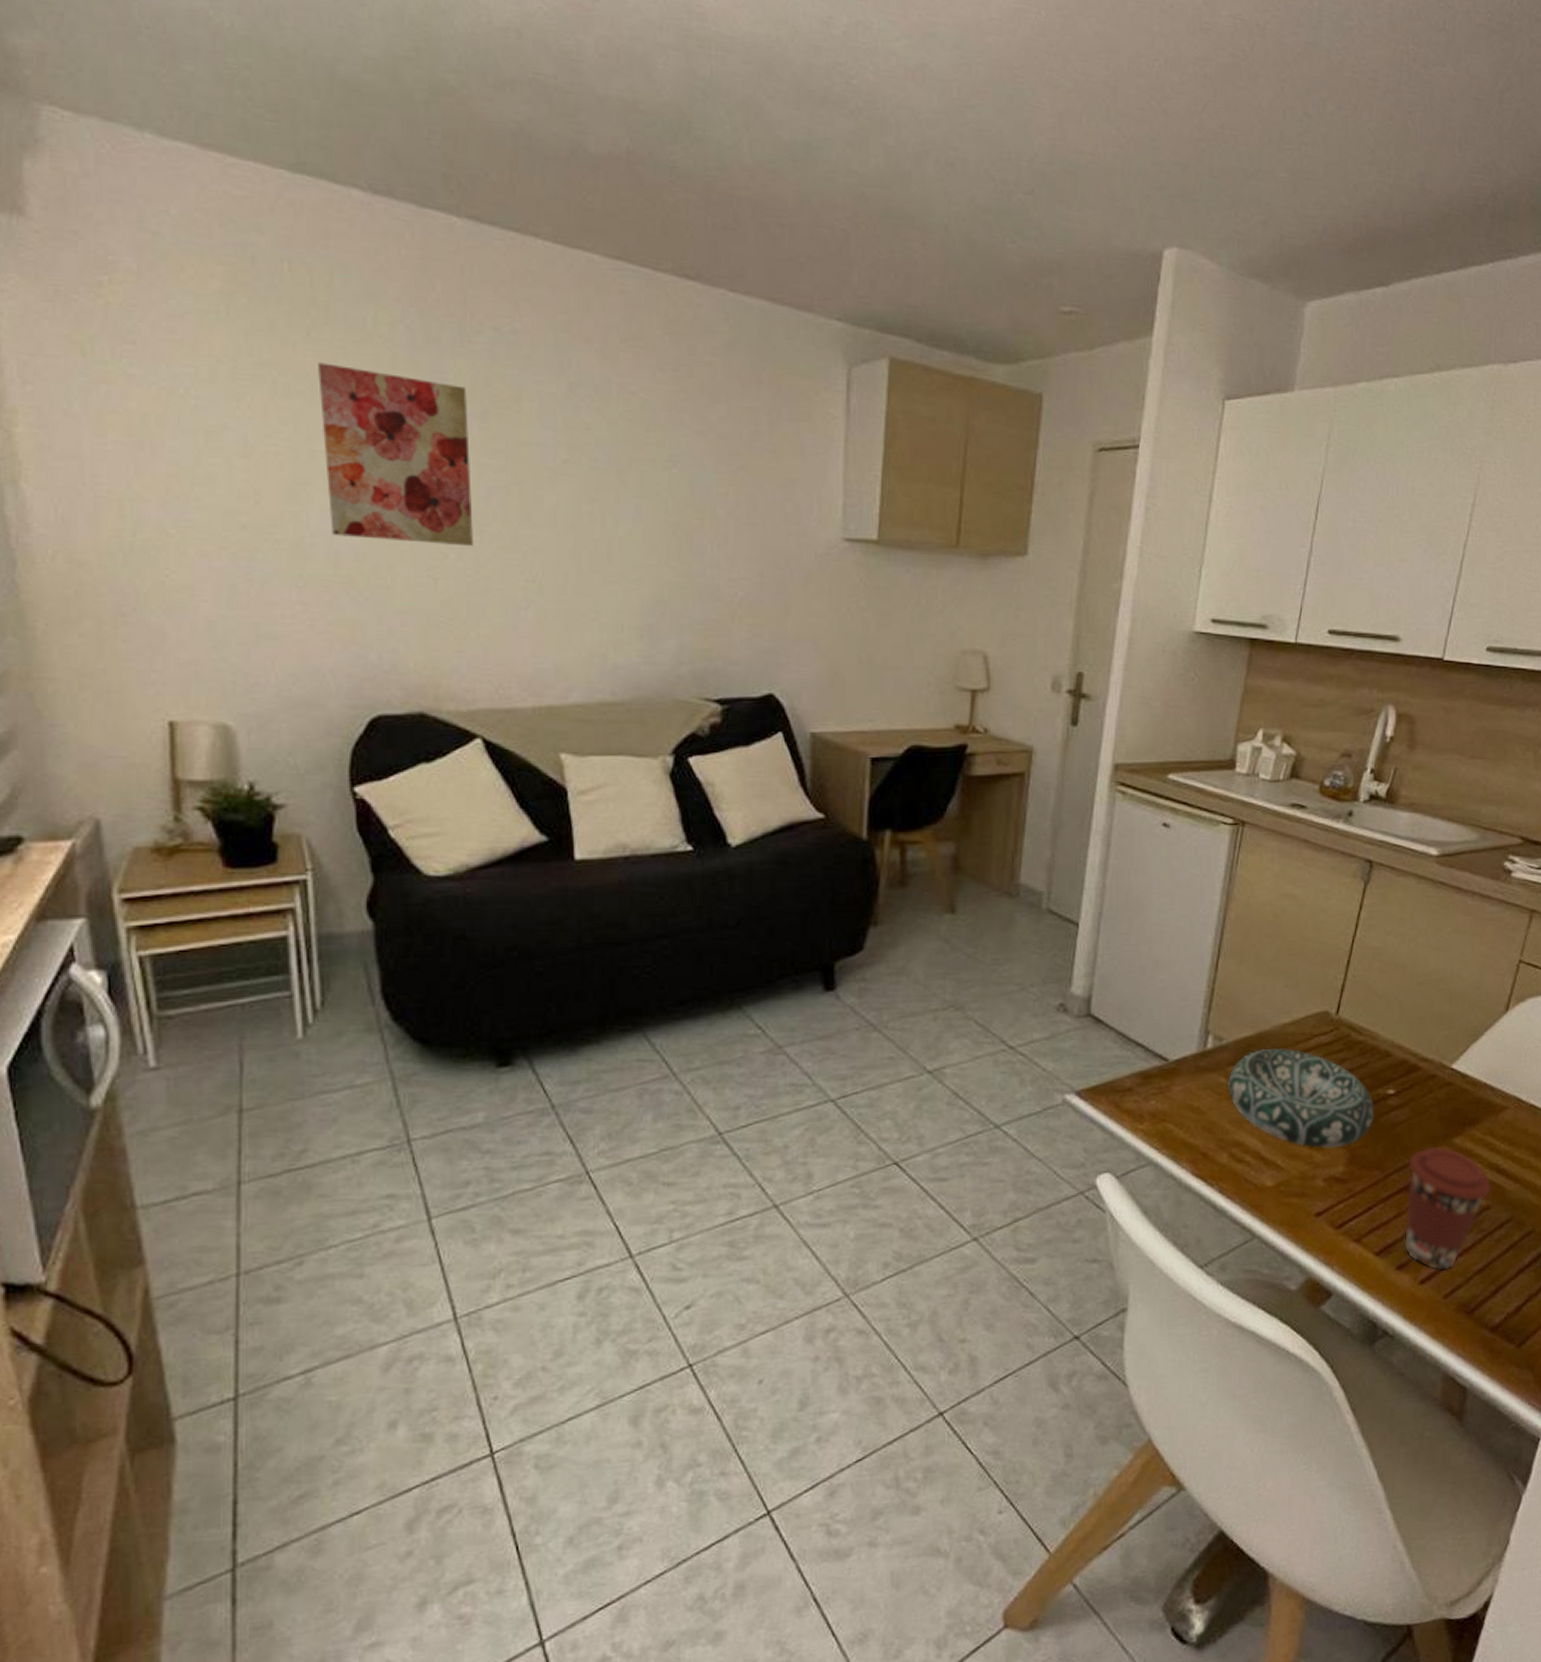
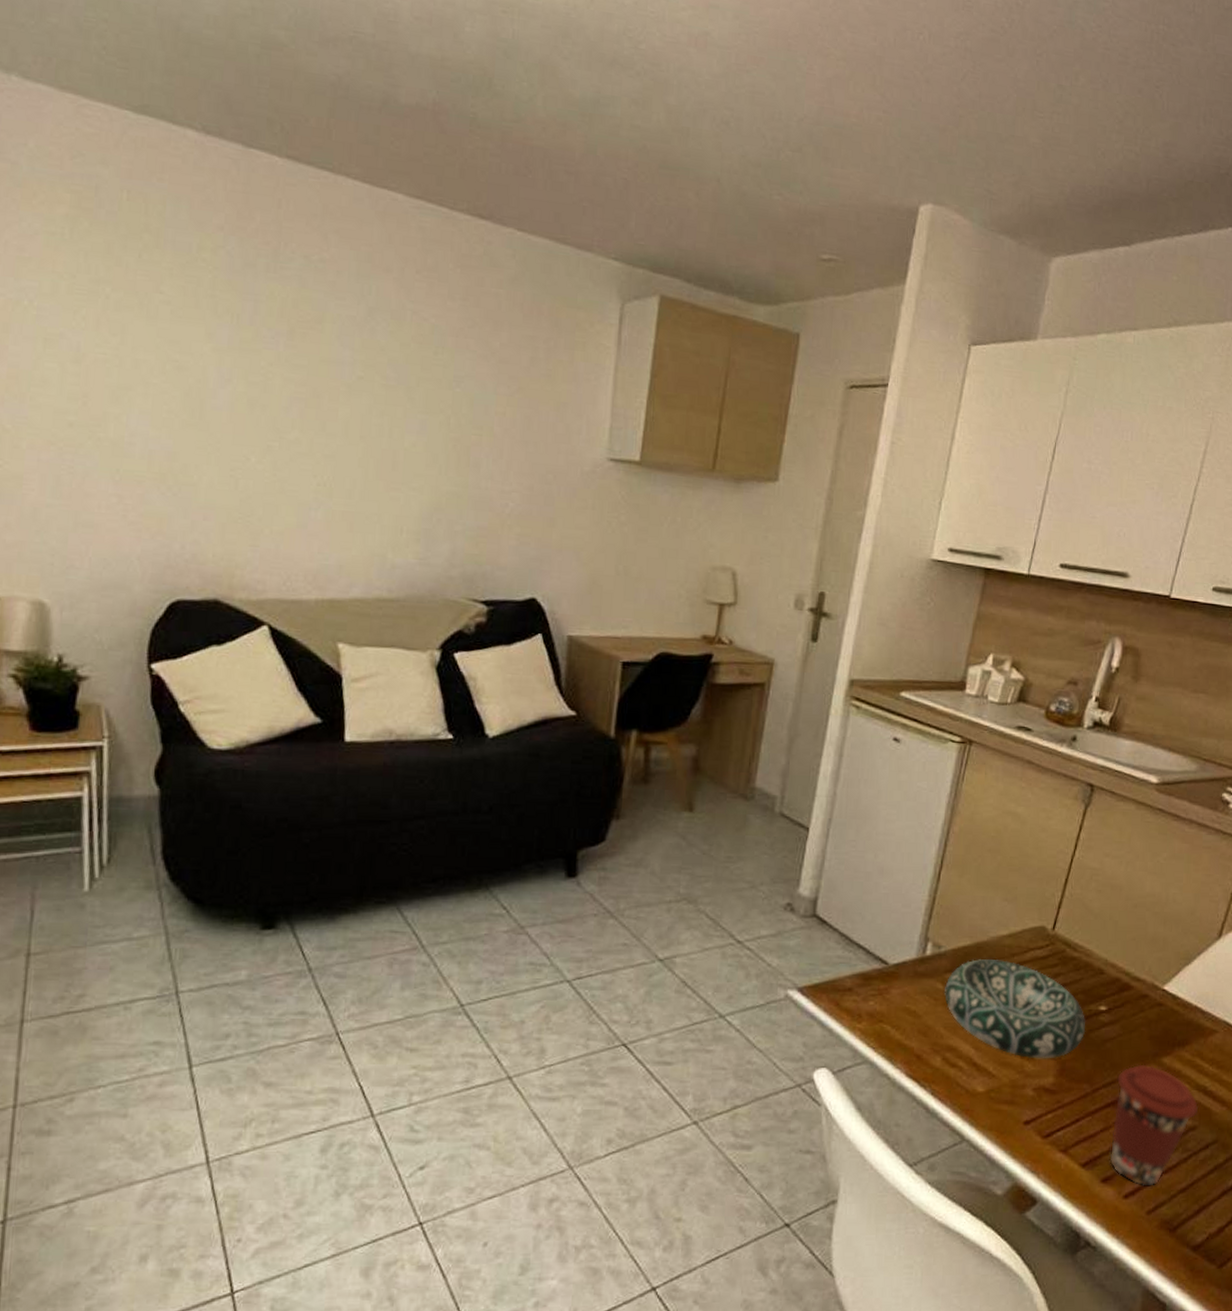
wall art: present [318,362,473,547] -> none [146,281,277,452]

